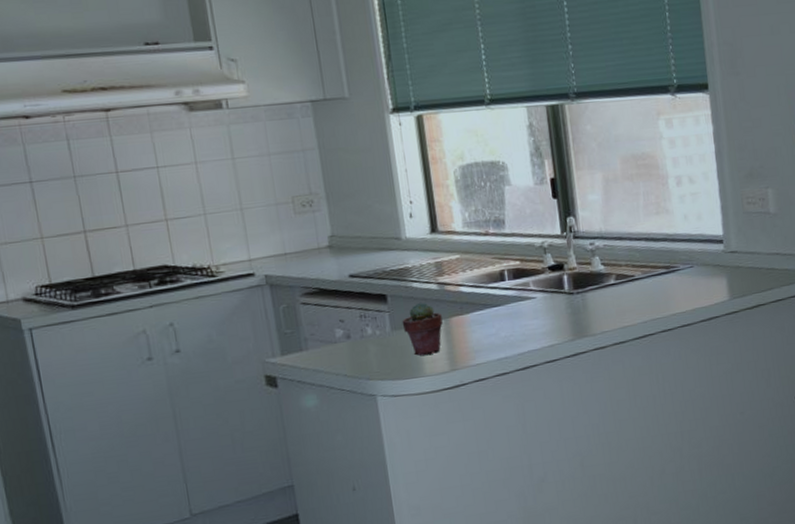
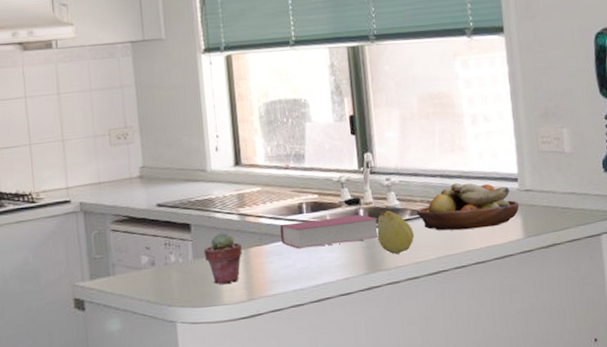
book: none [481,280,584,317] -> present [279,214,379,249]
fruit: none [582,275,620,320] -> present [377,210,414,255]
fruit bowl: none [621,245,725,295] -> present [416,182,520,231]

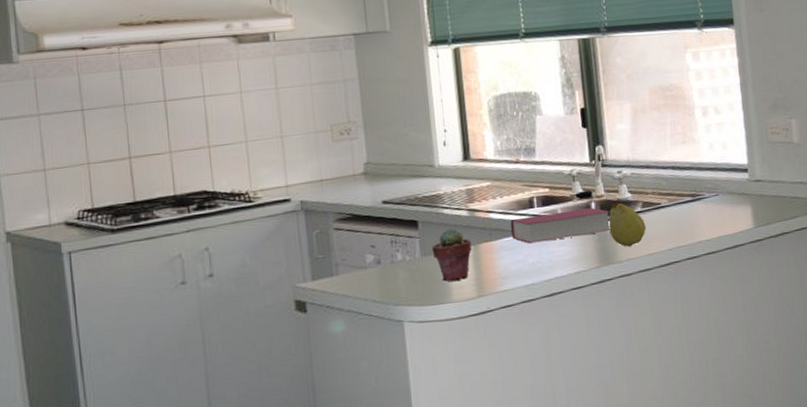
fruit bowl: present [416,182,520,231] -> none [648,174,750,223]

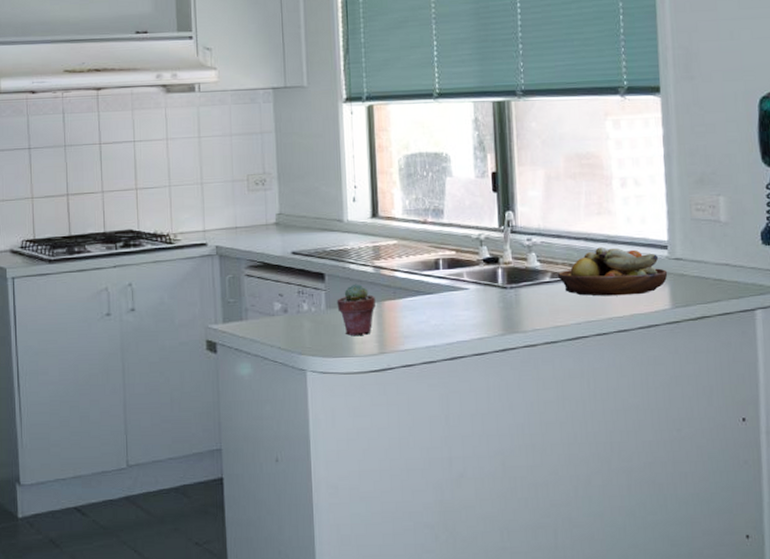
book: present [510,208,610,244] -> none [414,274,517,305]
fruit: present [609,203,646,247] -> none [515,271,554,317]
fruit bowl: none [648,174,750,223] -> present [557,247,668,296]

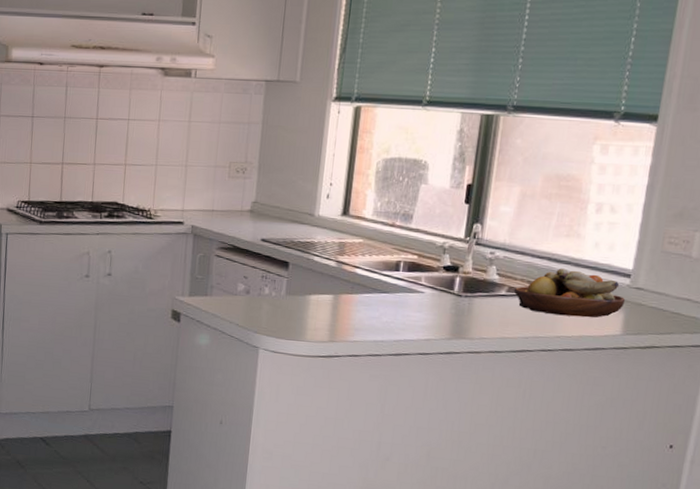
potted succulent: present [336,283,376,335] -> none [296,275,333,323]

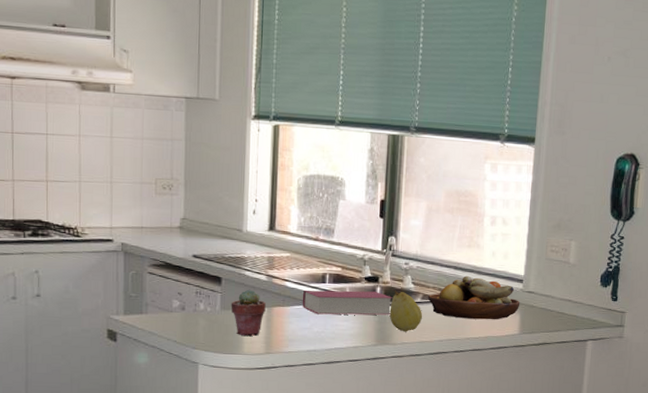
potted succulent: none [296,275,333,323] -> present [231,289,266,336]
book: none [372,278,473,308] -> present [302,290,392,315]
fruit: none [468,281,506,327] -> present [389,290,422,332]

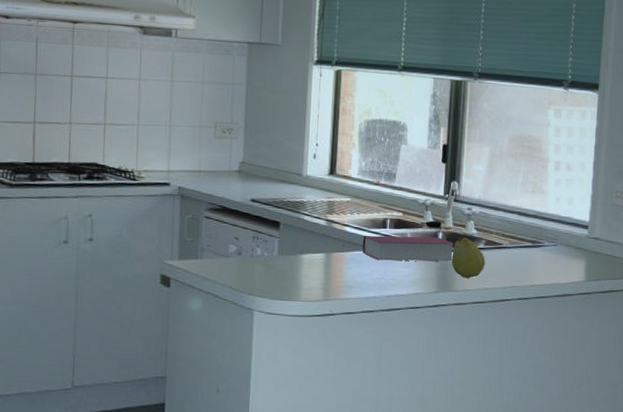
potted succulent: present [231,289,266,336] -> none [288,234,325,282]
fruit bowl: present [427,276,520,320] -> none [490,221,586,267]

